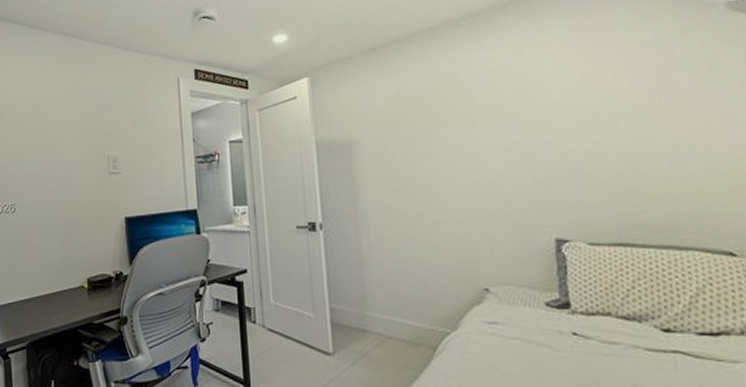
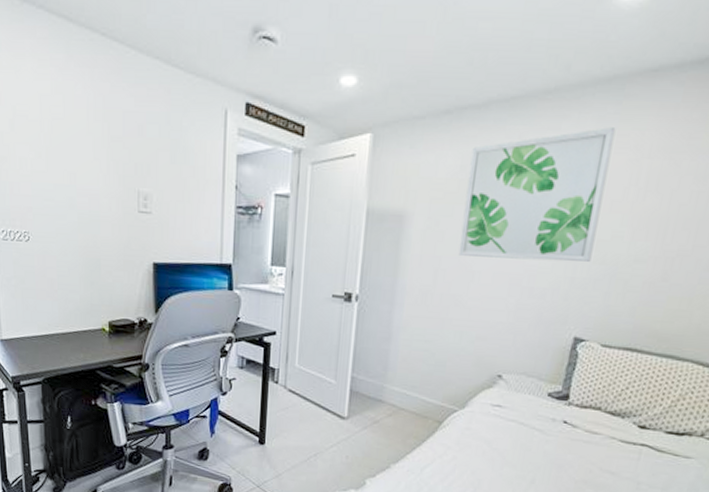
wall art: none [403,38,549,174] -> present [458,127,616,262]

